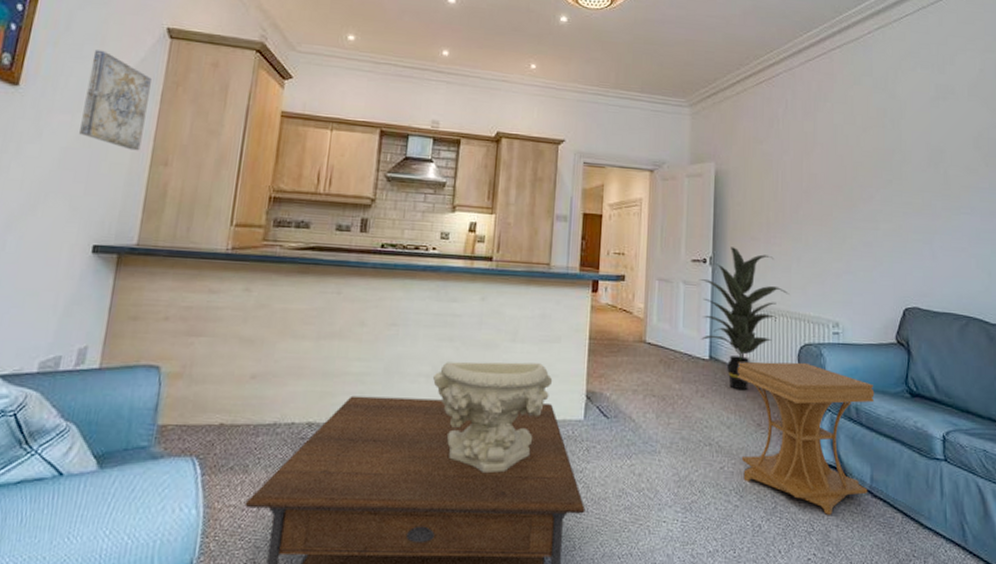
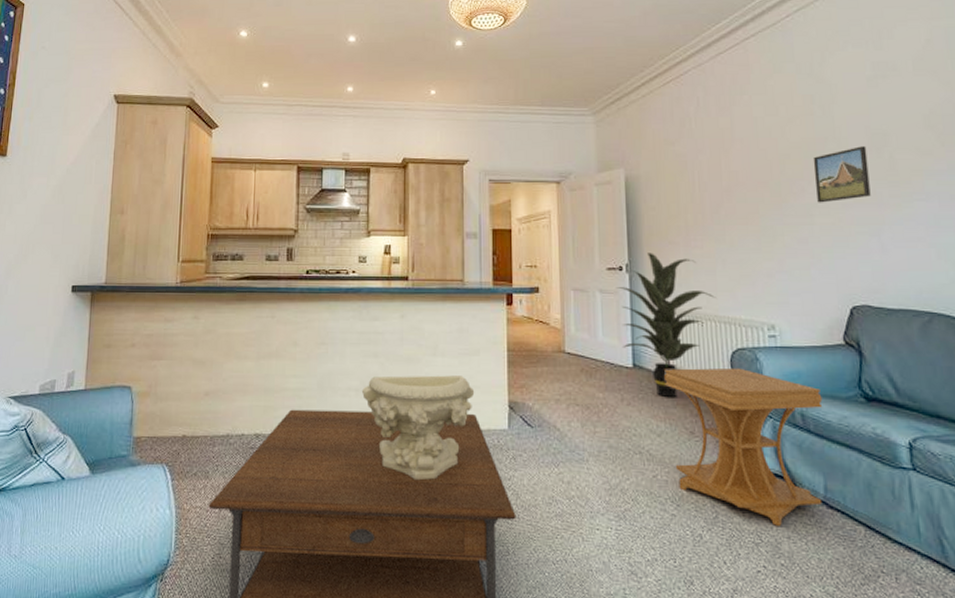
wall art: present [79,50,152,151] -> none [54,120,105,203]
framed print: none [881,160,927,210] -> present [813,146,871,203]

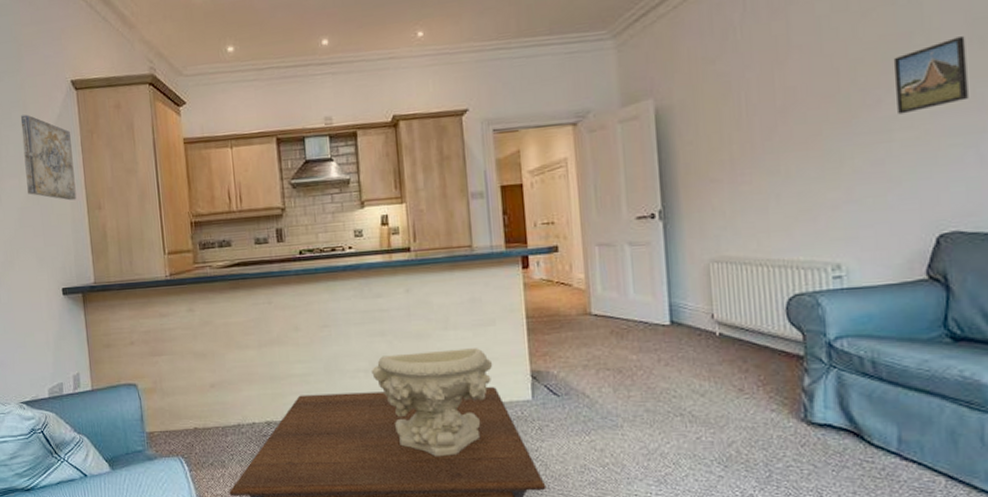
wall art: none [54,120,105,203] -> present [20,114,77,201]
indoor plant: present [616,253,716,398] -> none [648,194,769,355]
side table: present [664,367,823,526] -> none [707,315,899,481]

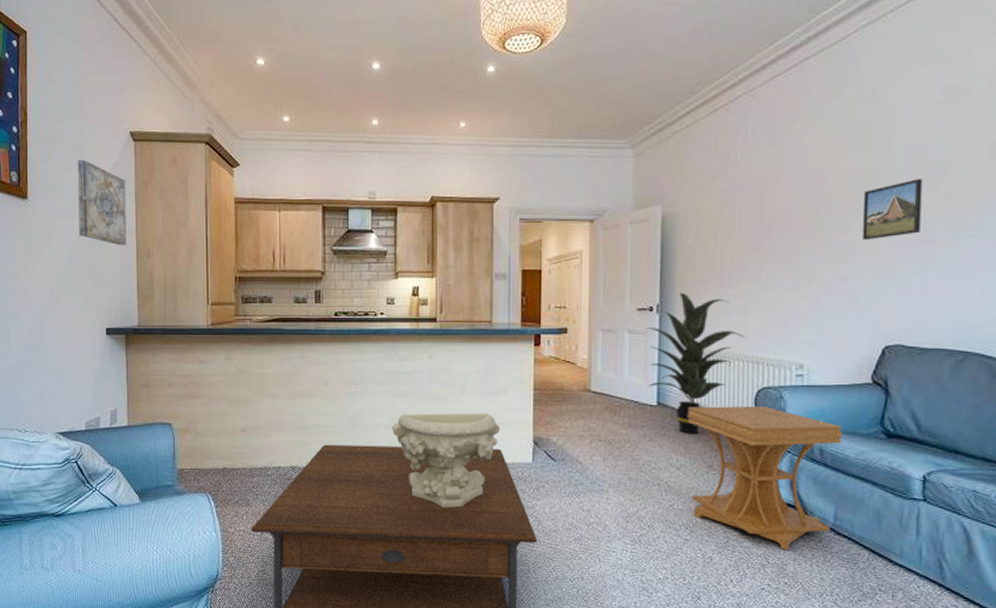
indoor plant: none [648,194,769,355] -> present [645,293,747,435]
side table: none [707,315,899,481] -> present [688,405,843,550]

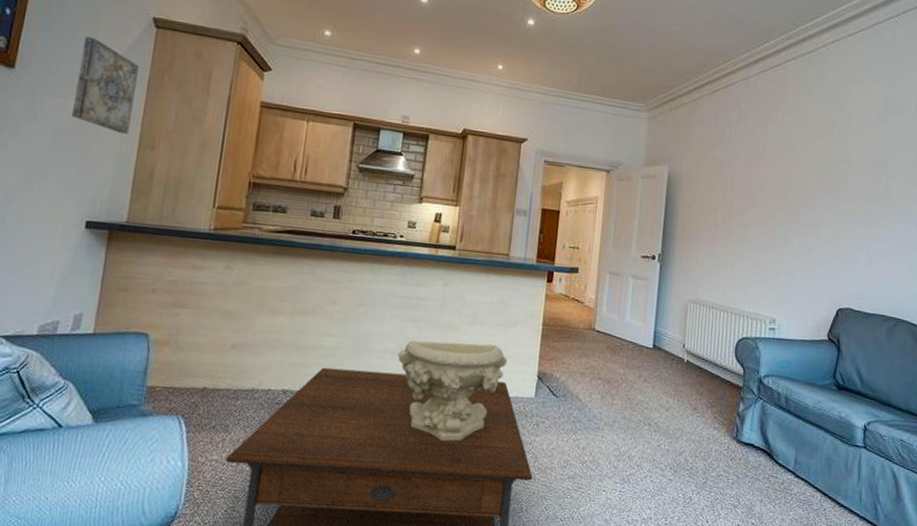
indoor plant: present [645,293,747,435] -> none [646,245,731,378]
side table: present [688,405,843,550] -> none [677,351,804,491]
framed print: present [862,179,923,240] -> none [824,170,869,217]

